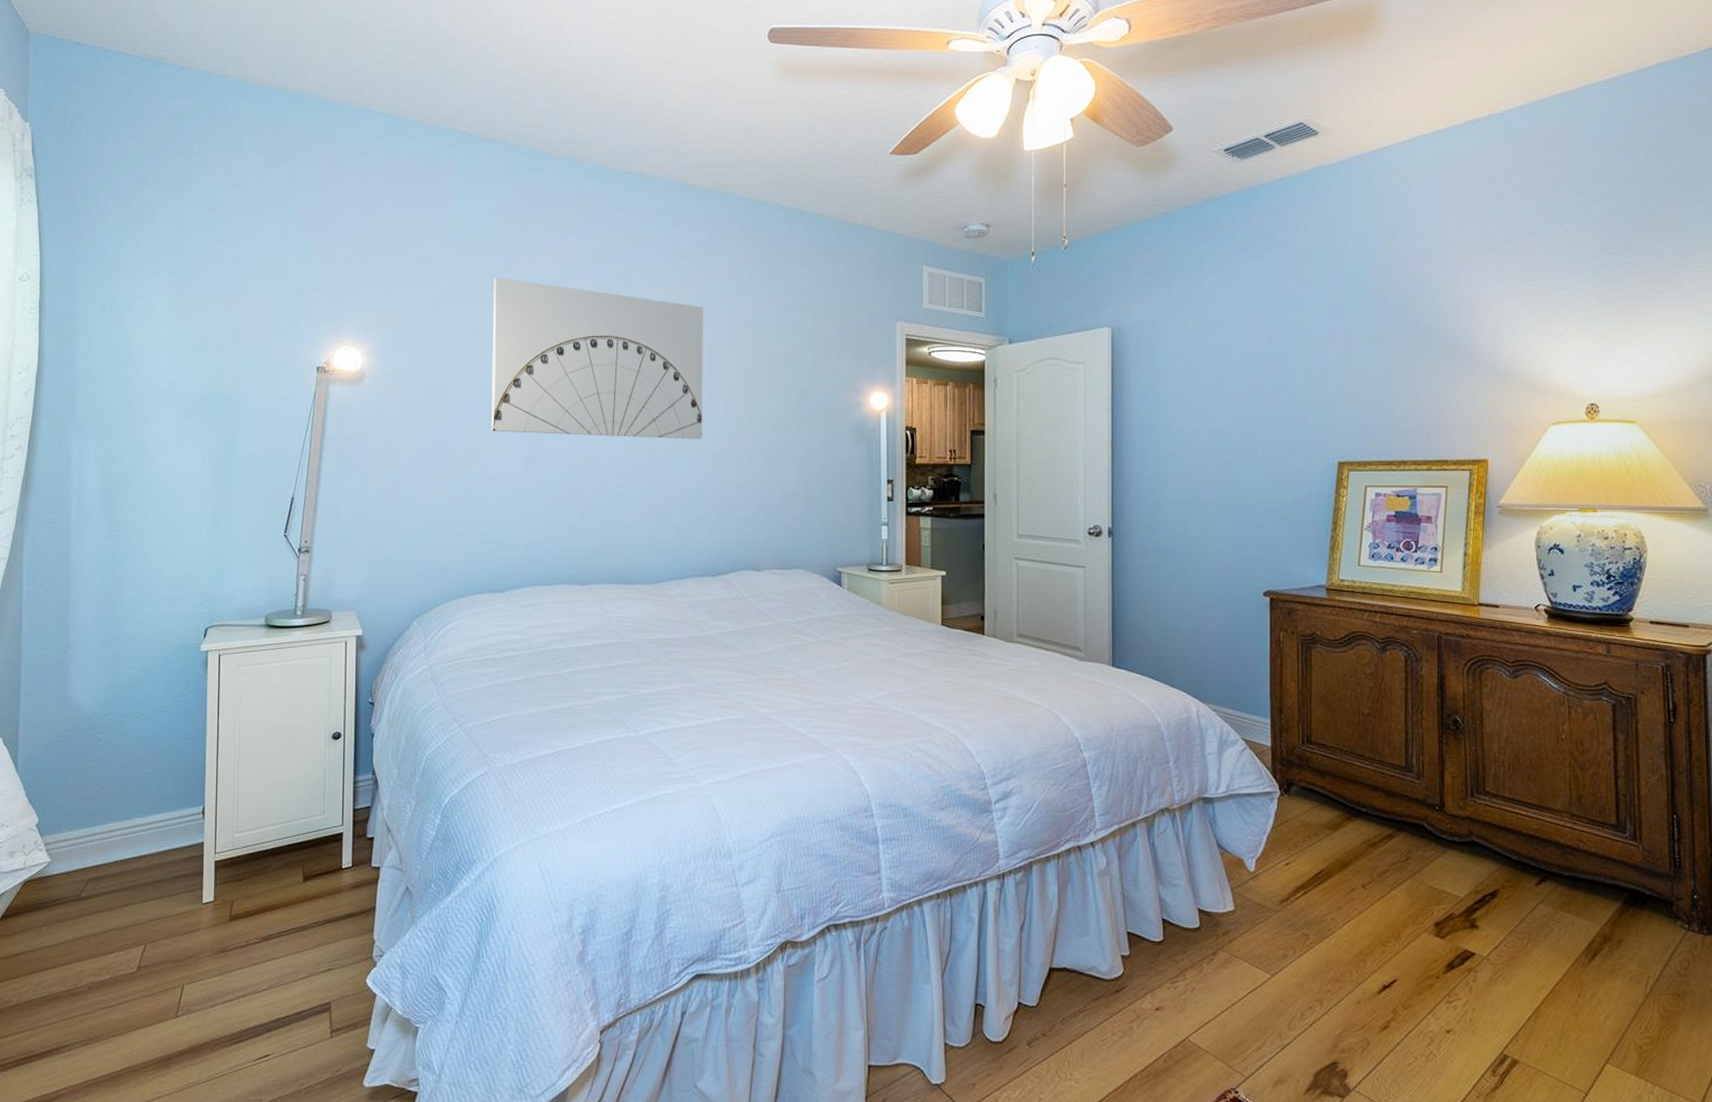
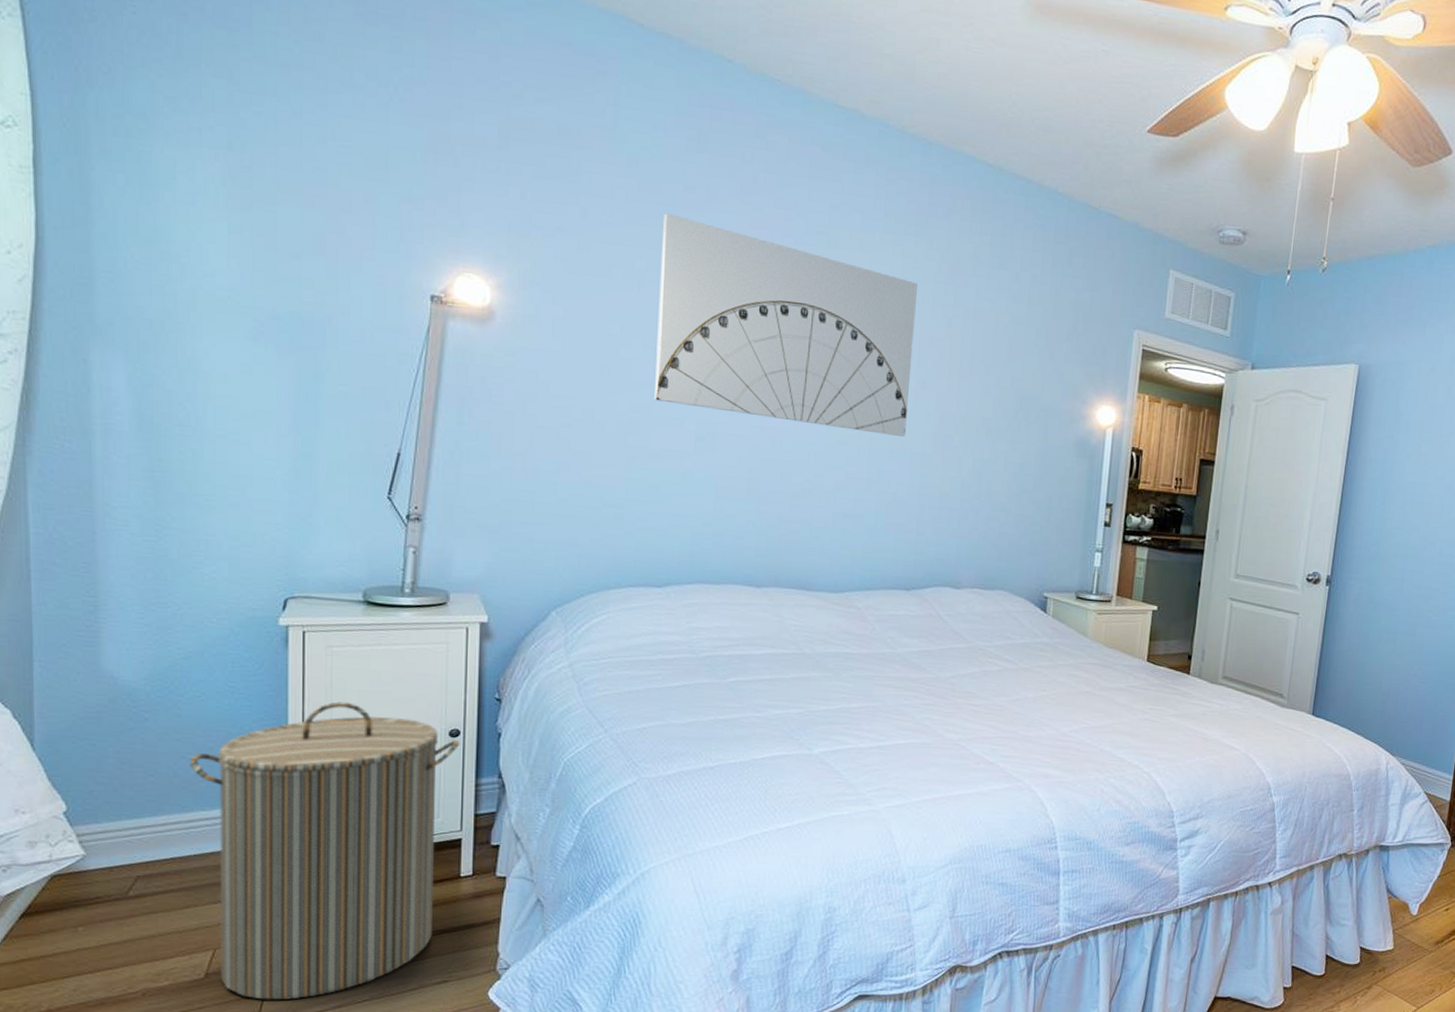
laundry hamper: none [131,714,341,991] -> present [190,701,460,1000]

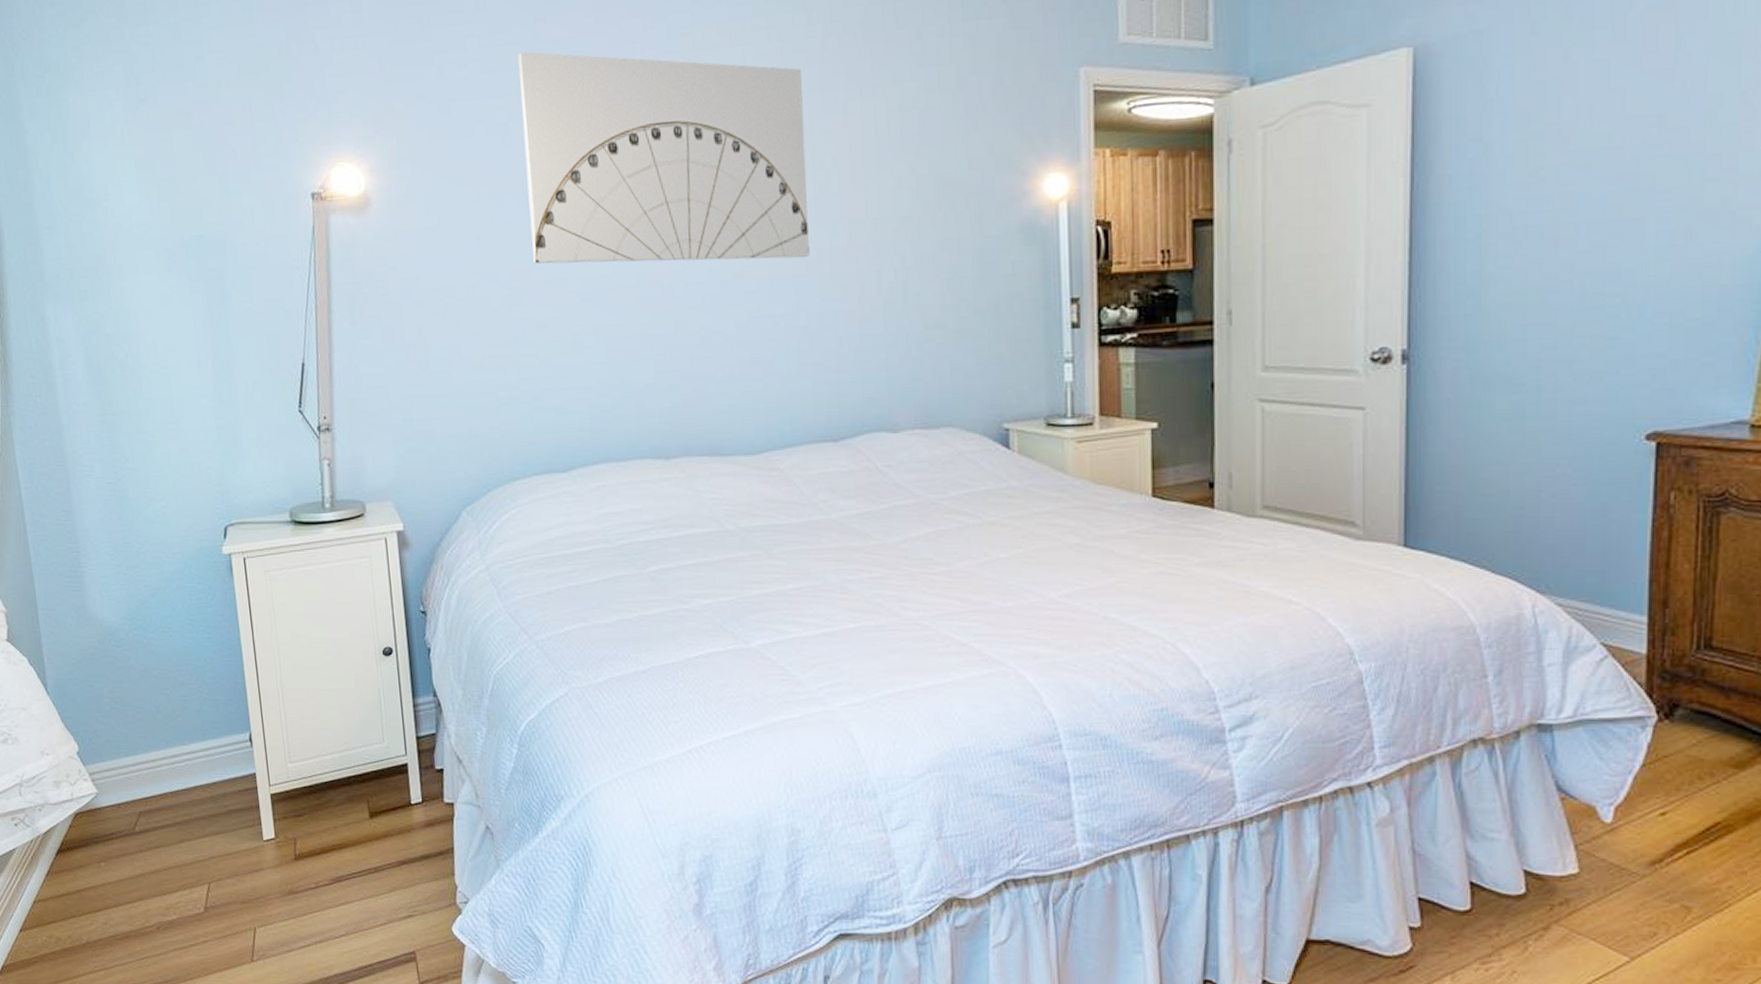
laundry hamper: present [190,701,460,1000] -> none [167,627,394,935]

